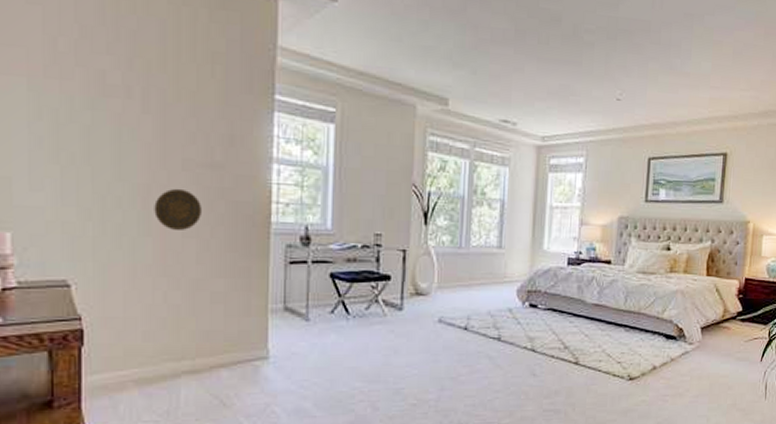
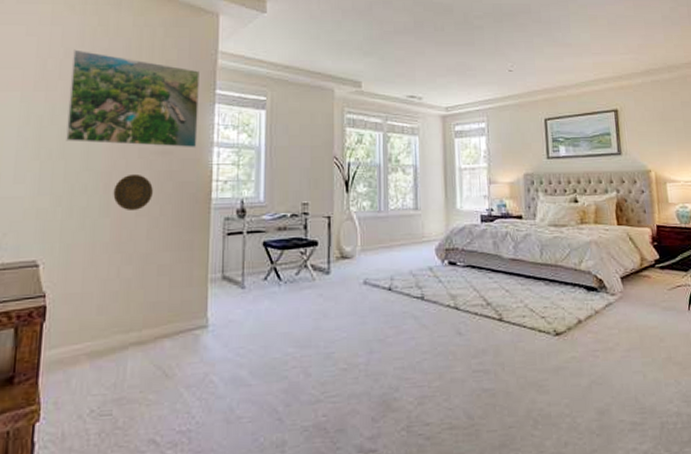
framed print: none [90,27,256,163] -> present [66,49,201,148]

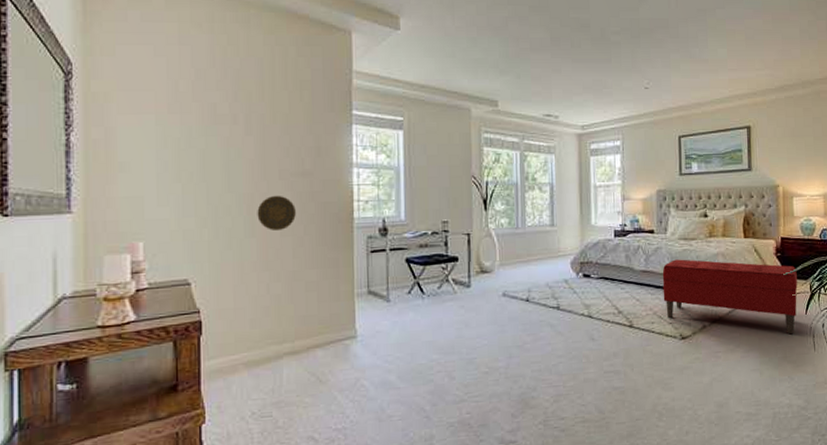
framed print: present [66,49,201,148] -> none [204,70,337,170]
bench: none [532,247,679,332] -> present [662,259,798,335]

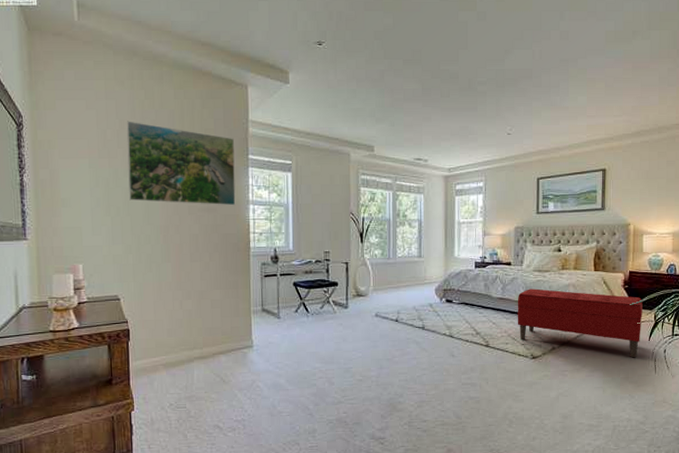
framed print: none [204,70,337,170] -> present [126,121,236,206]
decorative plate: present [257,195,296,231] -> none [171,227,203,258]

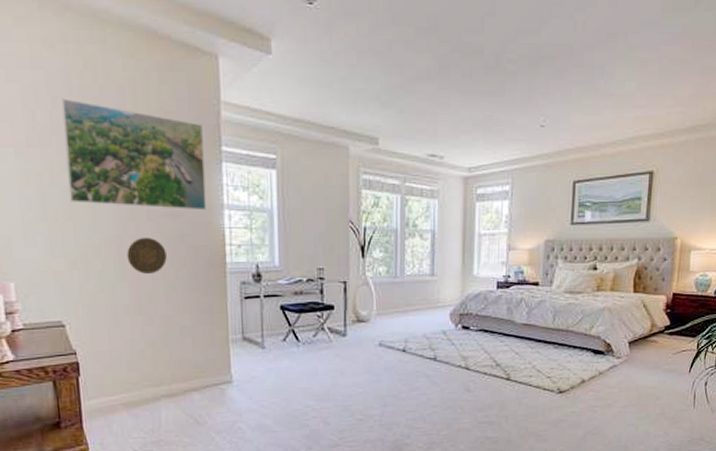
decorative plate: none [171,227,203,258] -> present [127,237,167,275]
bench: present [517,288,643,358] -> none [543,313,685,392]

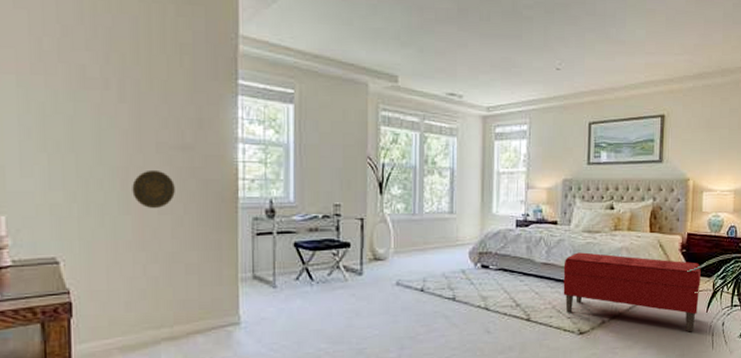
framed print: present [61,98,207,211] -> none [70,27,220,144]
bench: none [543,313,685,392] -> present [563,252,701,332]

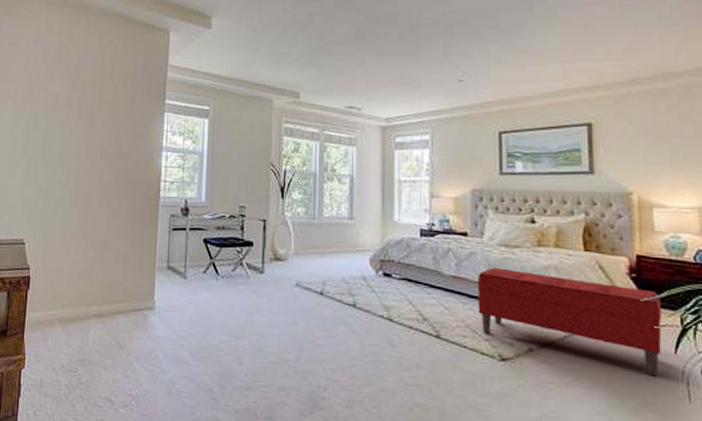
decorative plate: present [132,169,175,209] -> none [81,172,112,204]

